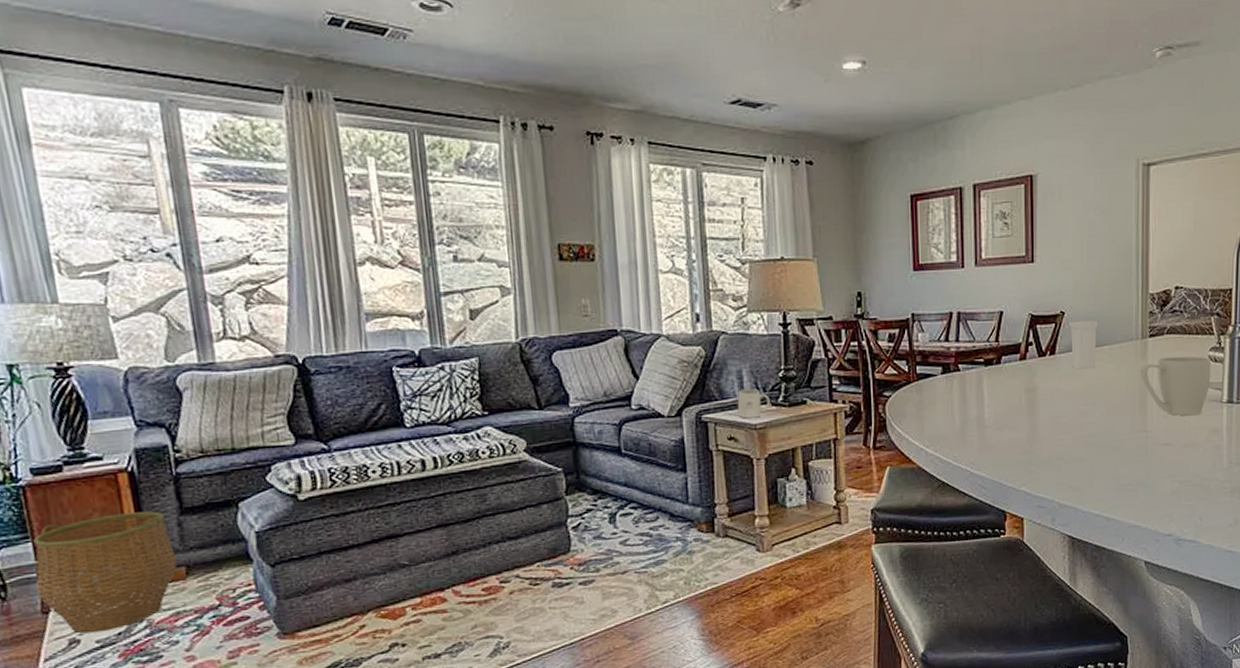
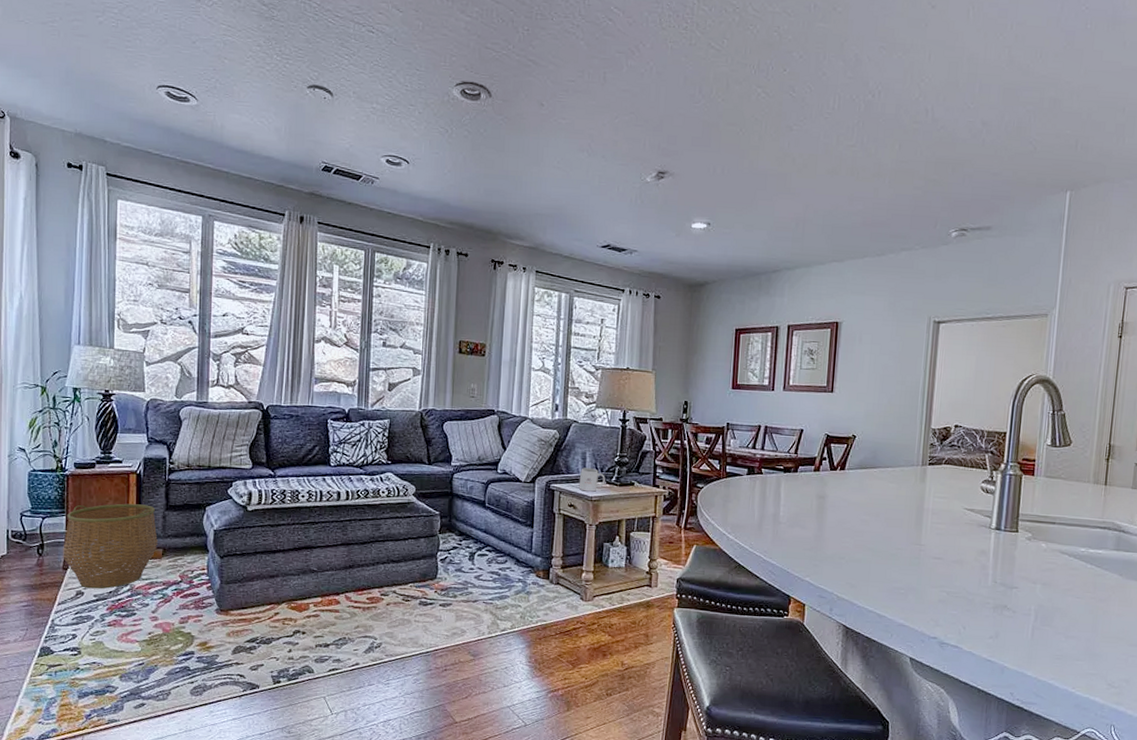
cup: present [1068,320,1098,370] -> none [858,444,885,487]
mug: present [1141,356,1211,416] -> none [918,483,983,537]

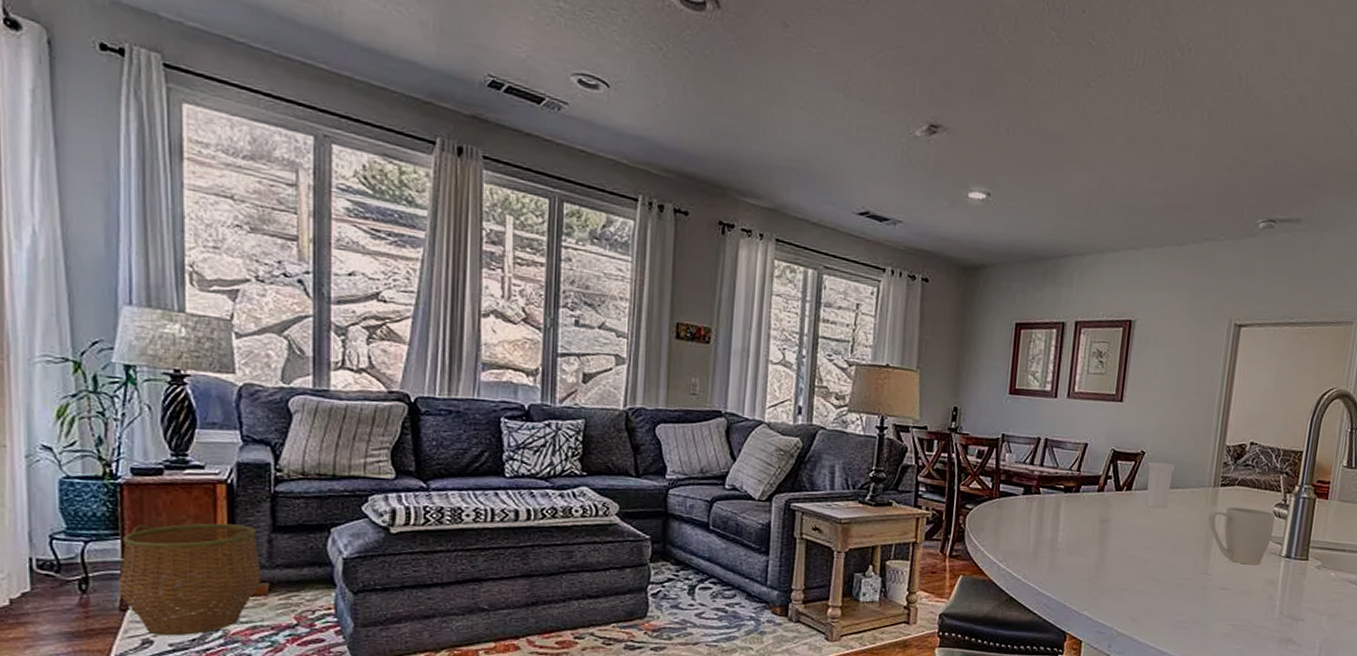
mug: present [578,467,605,492] -> none [825,483,858,513]
cup: none [858,444,885,487] -> present [1146,461,1175,510]
mug: none [918,483,983,537] -> present [1208,506,1276,565]

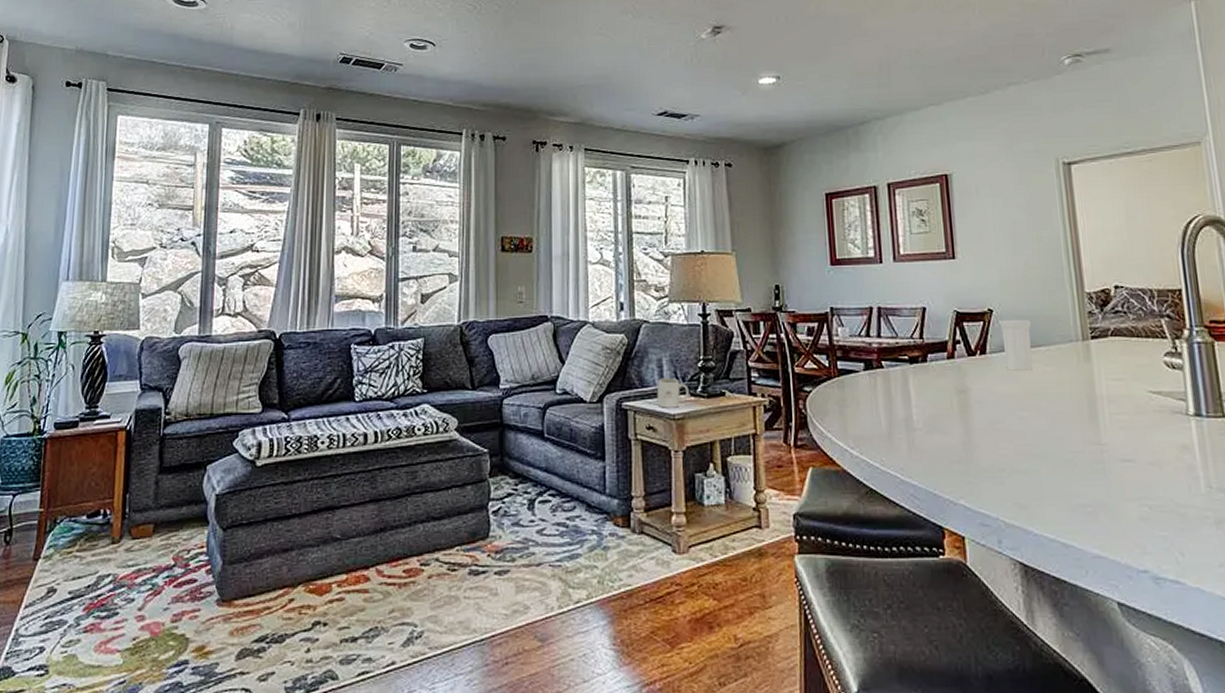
basket: present [118,523,261,636] -> none [34,468,148,583]
mug: none [825,483,858,513] -> present [656,378,689,408]
mug: present [1208,506,1276,565] -> none [1085,361,1171,429]

